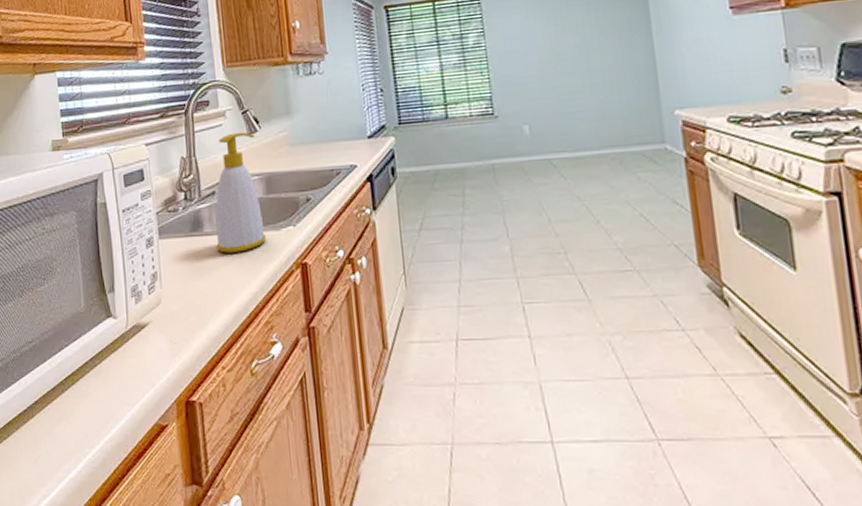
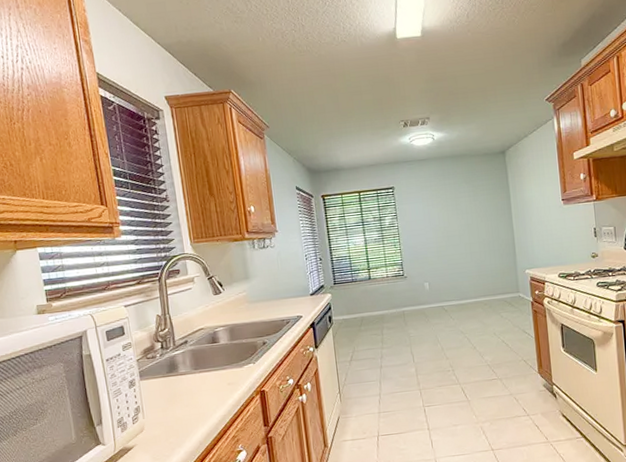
soap bottle: present [215,132,267,253] -> none [188,293,232,388]

